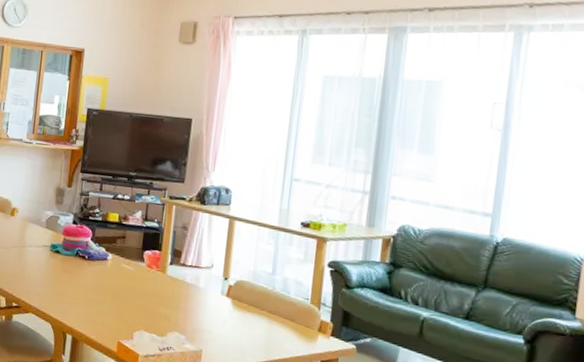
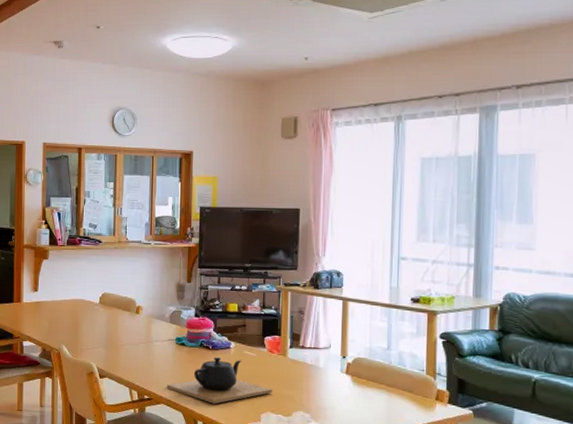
teapot: none [36,268,148,318] -> present [166,357,273,404]

